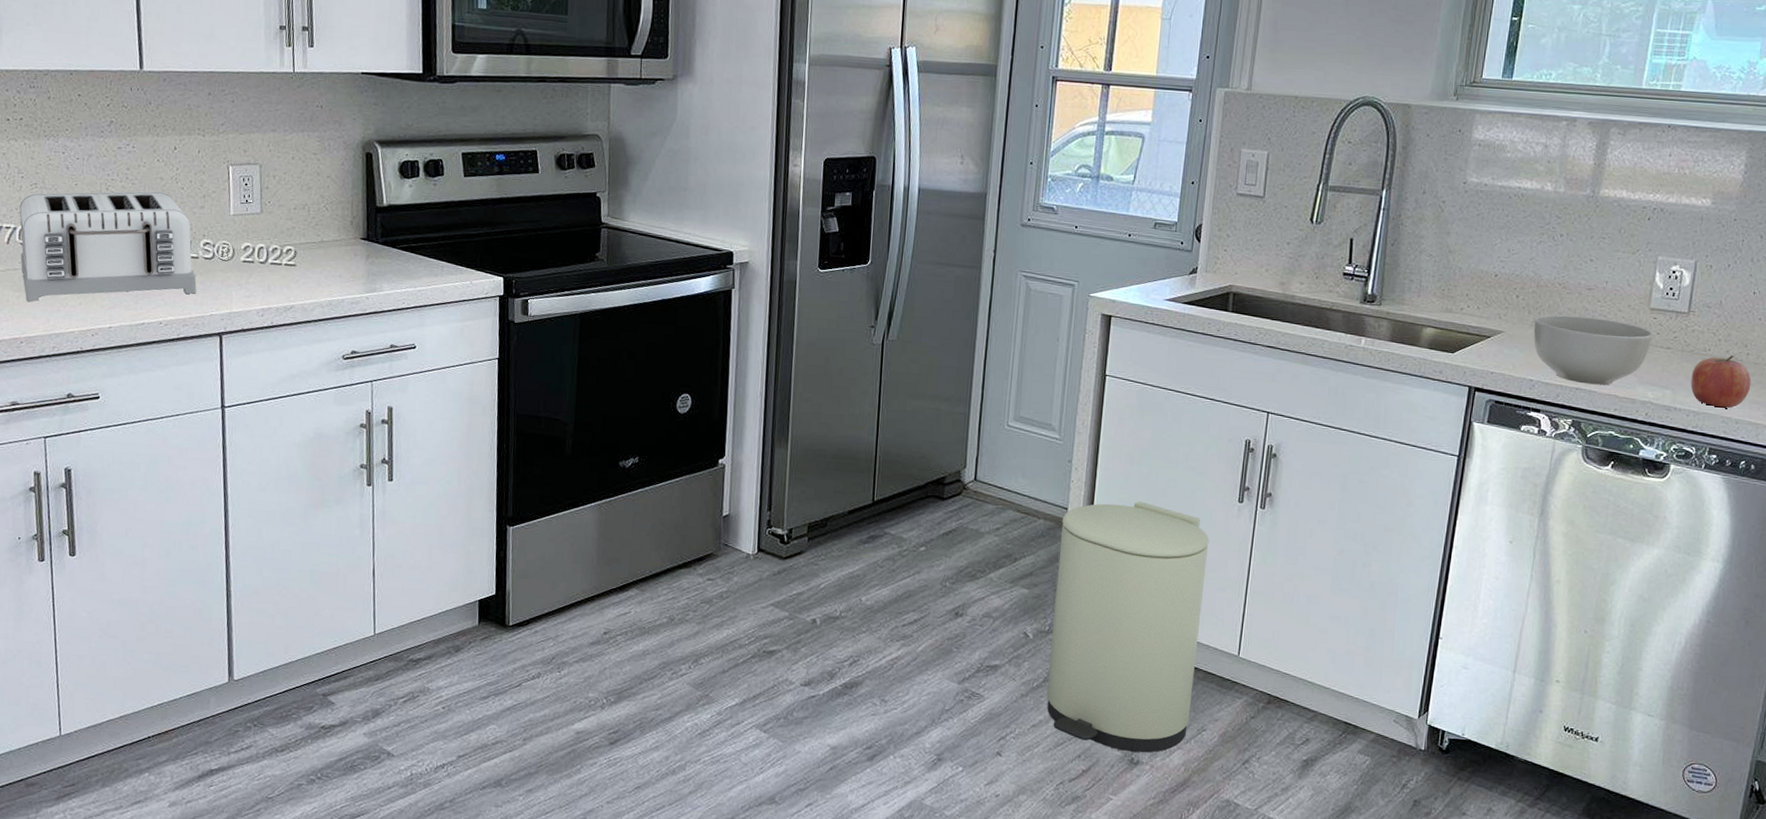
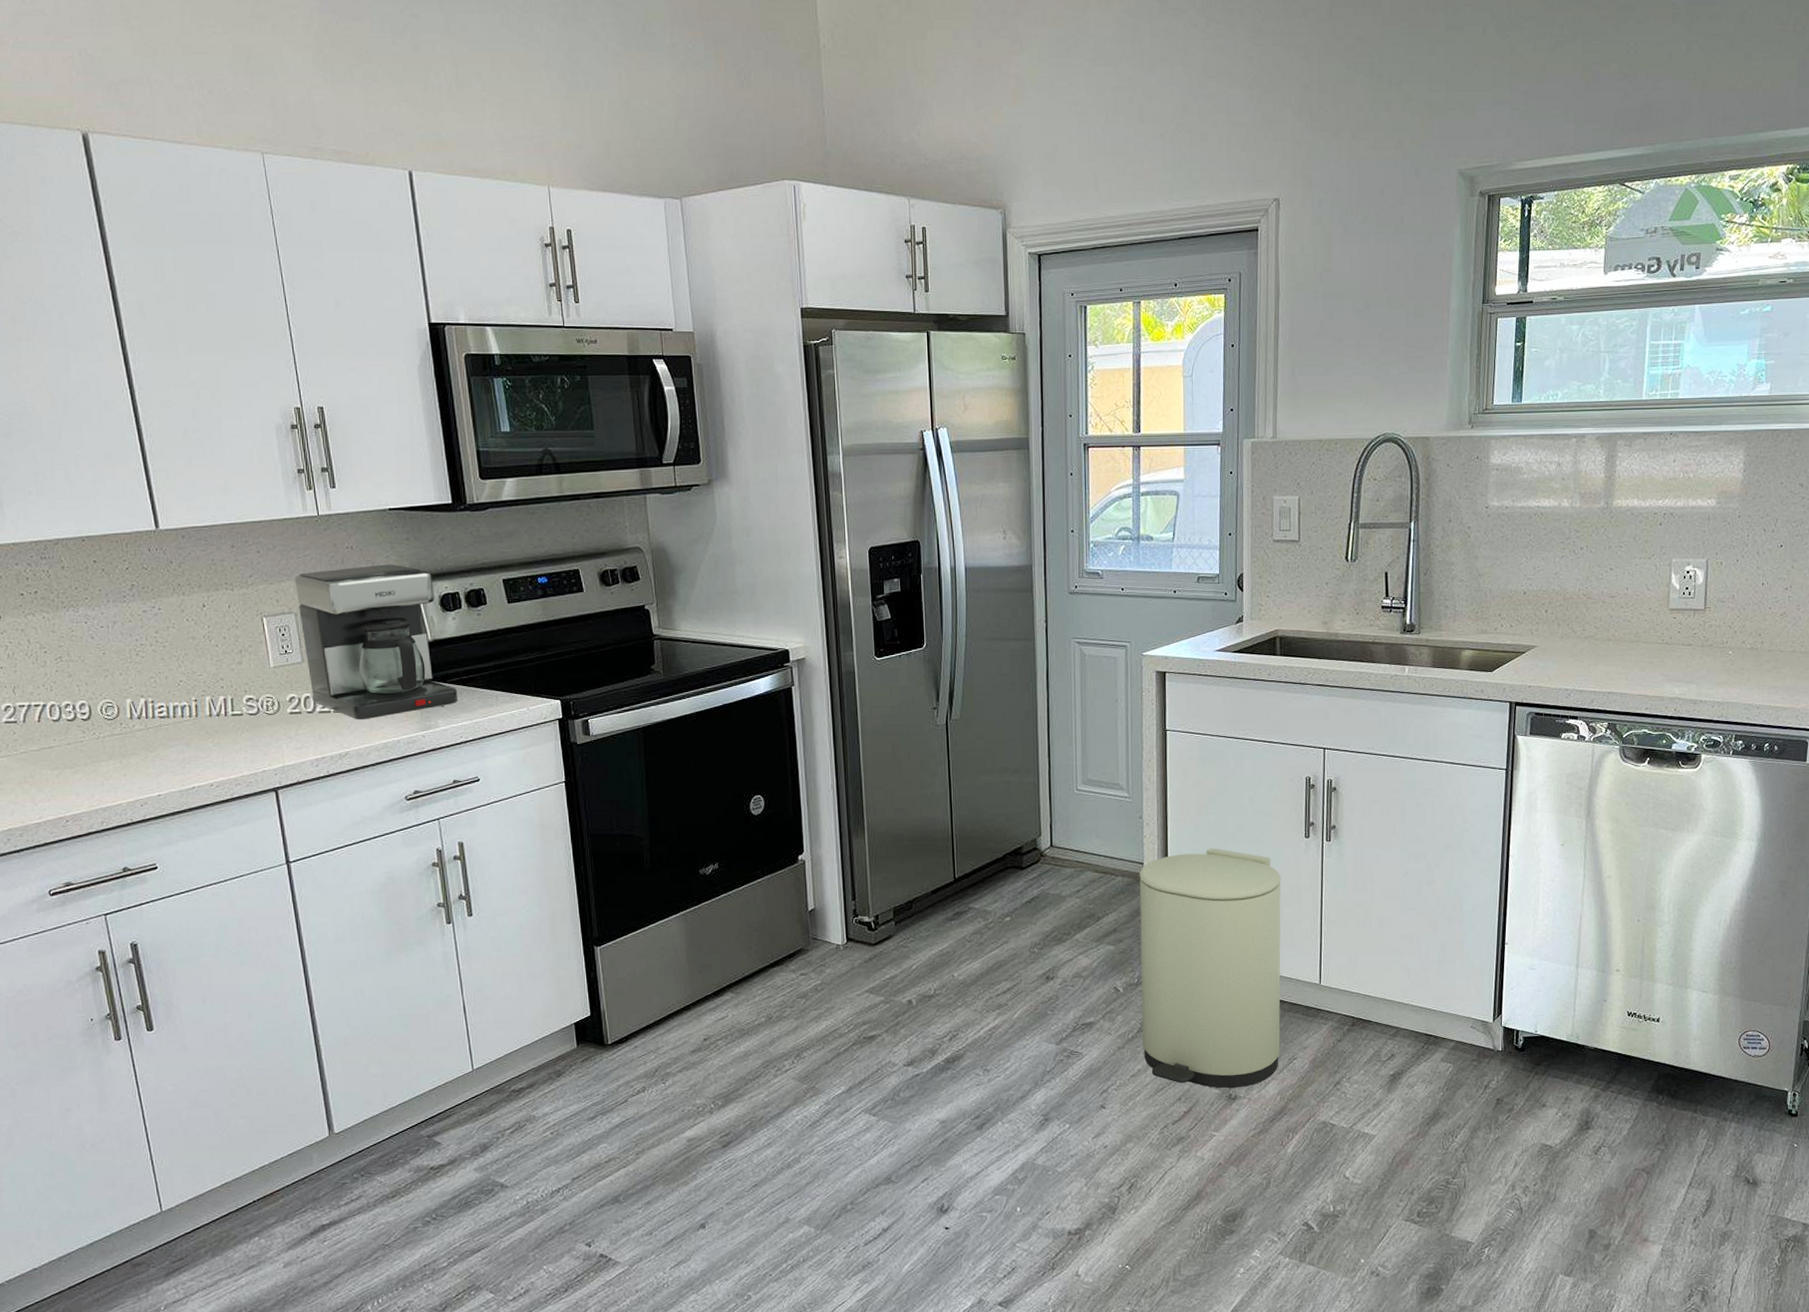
toaster: present [19,191,197,302] -> none [46,651,245,779]
coffee maker: none [263,126,405,276] -> present [295,564,459,721]
bowl: present [1533,314,1654,386] -> none [1564,623,1675,688]
fruit: present [1690,355,1752,408] -> none [1713,644,1768,696]

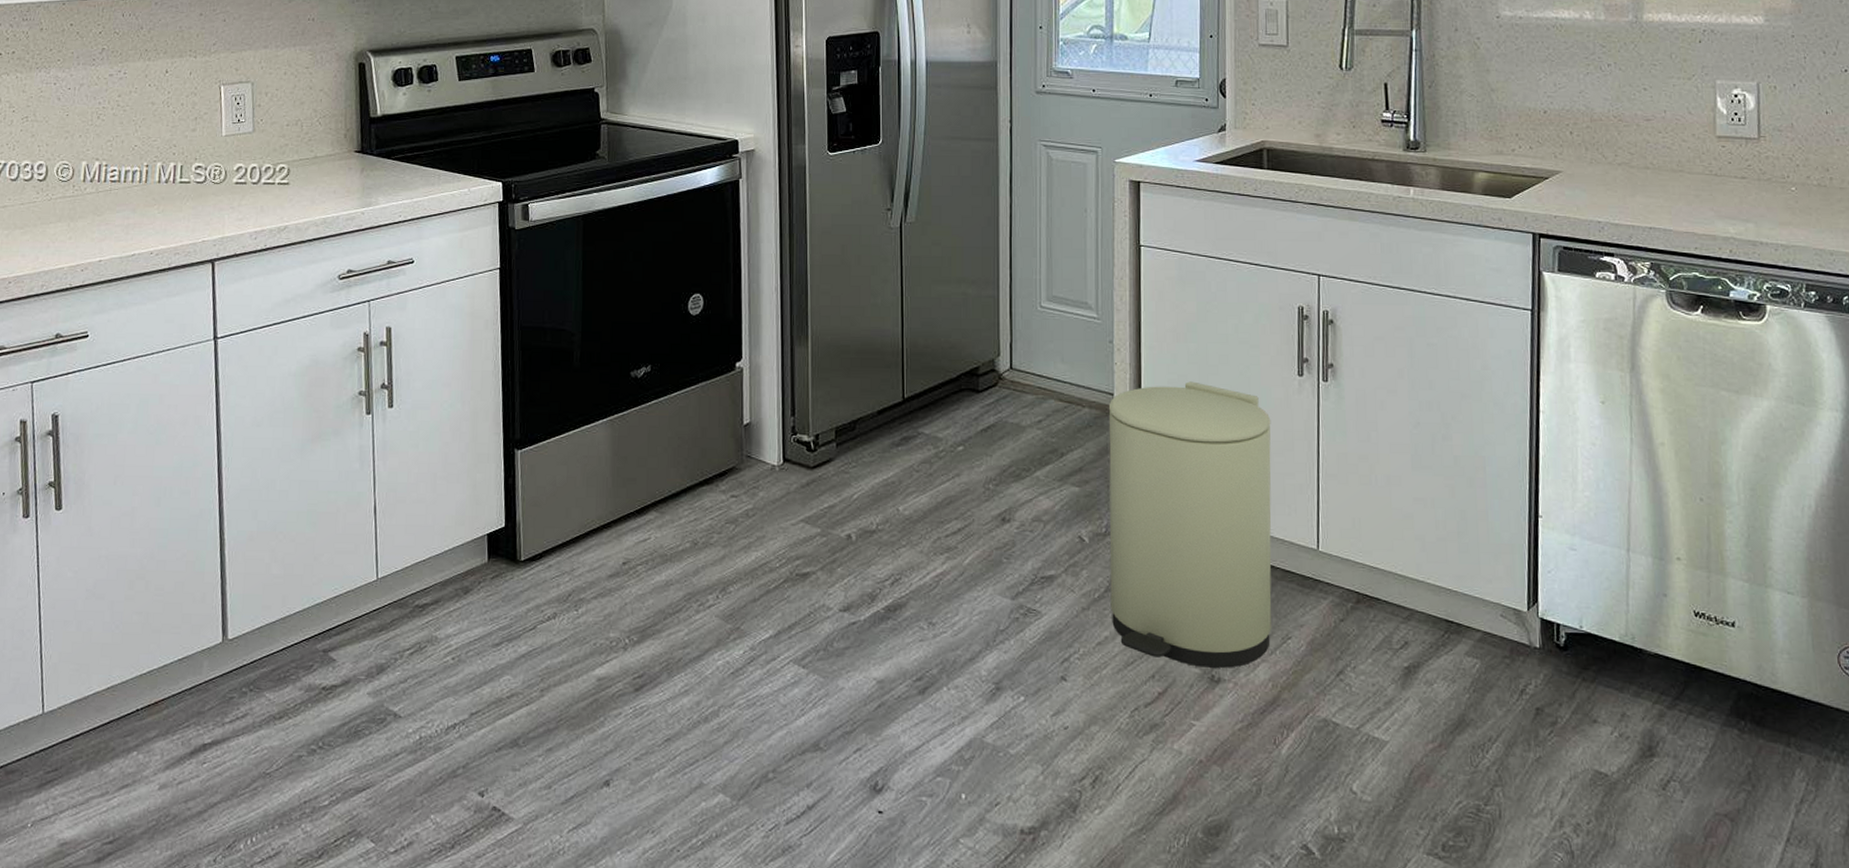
coffee maker: present [295,564,459,721] -> none [255,37,401,194]

